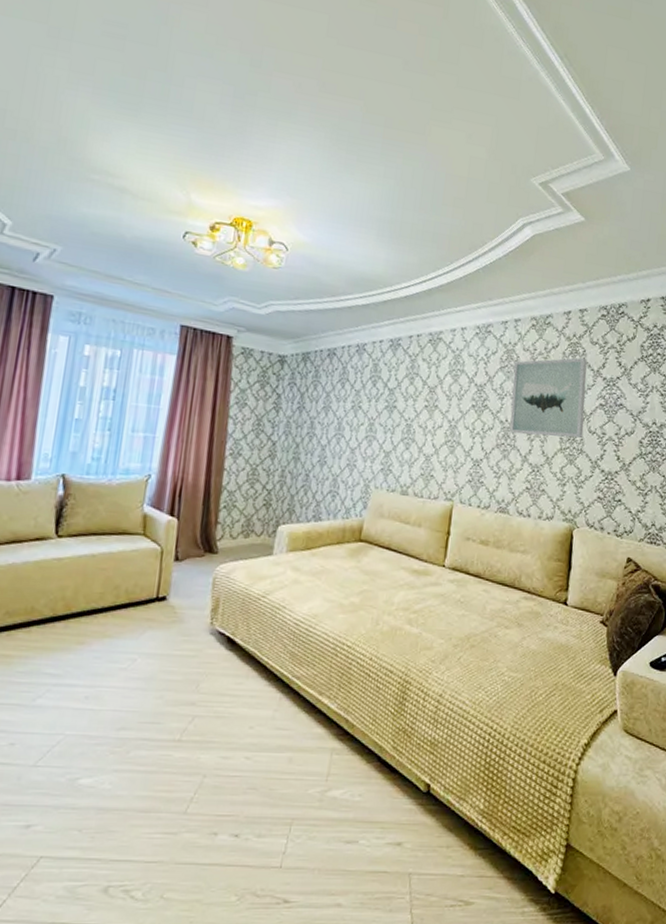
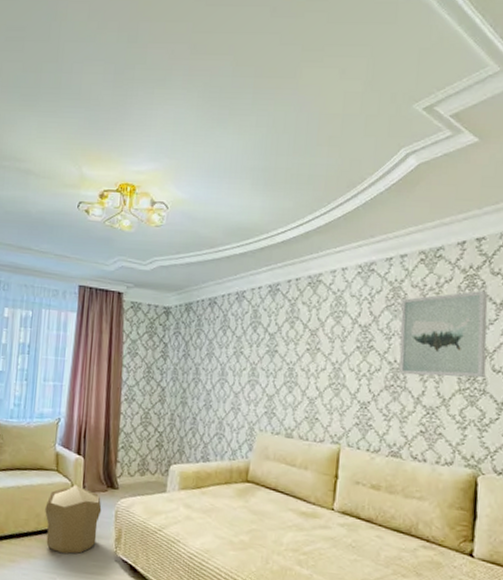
pouf: none [126,550,197,630] -> present [45,485,102,554]

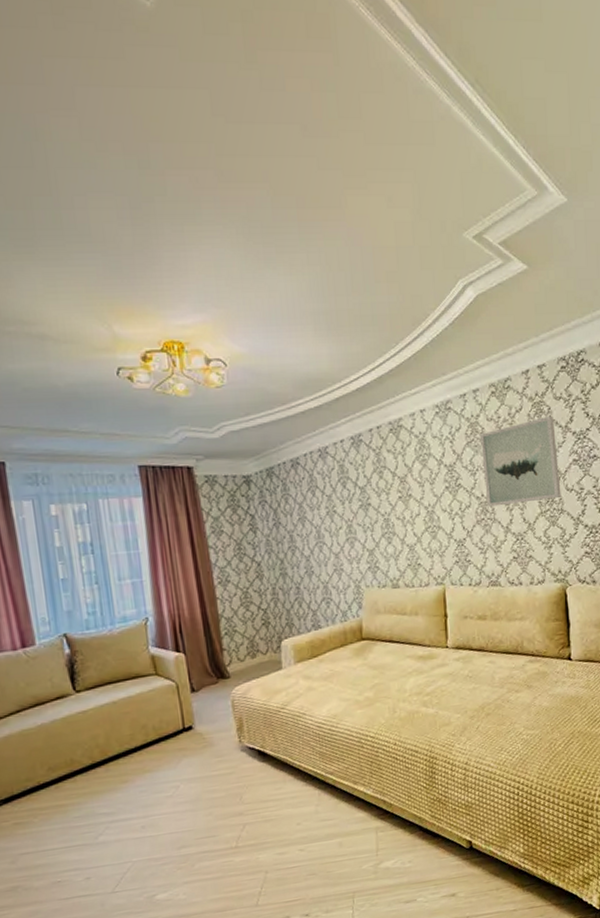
pouf: present [45,485,102,554] -> none [151,684,217,759]

